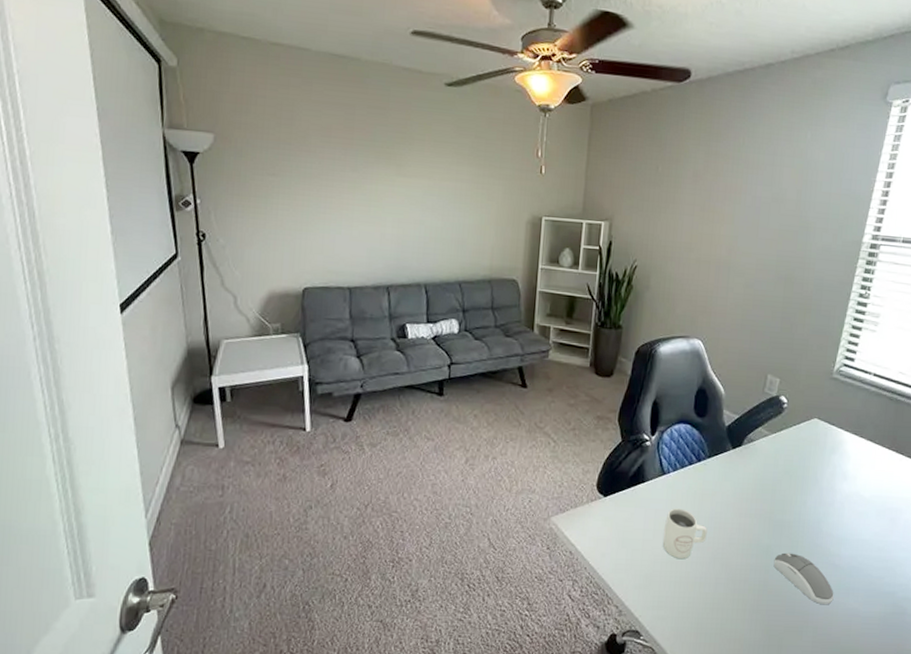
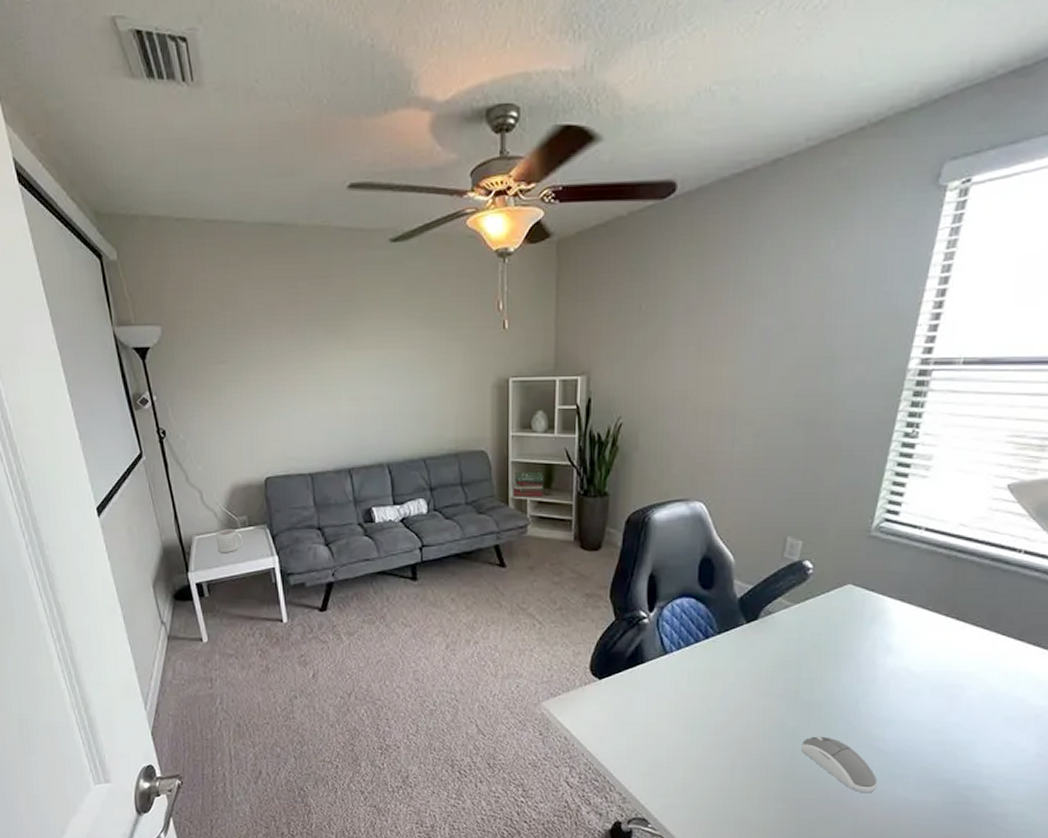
mug: none [245,334,275,359] -> present [215,528,244,554]
books: none [538,301,567,326] -> present [513,471,544,497]
mug: present [663,508,707,560] -> none [668,690,720,745]

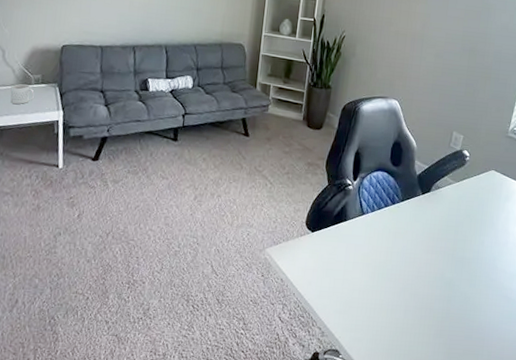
books: present [513,471,544,497] -> none [260,63,285,84]
computer mouse: present [801,736,878,793] -> none [455,285,506,332]

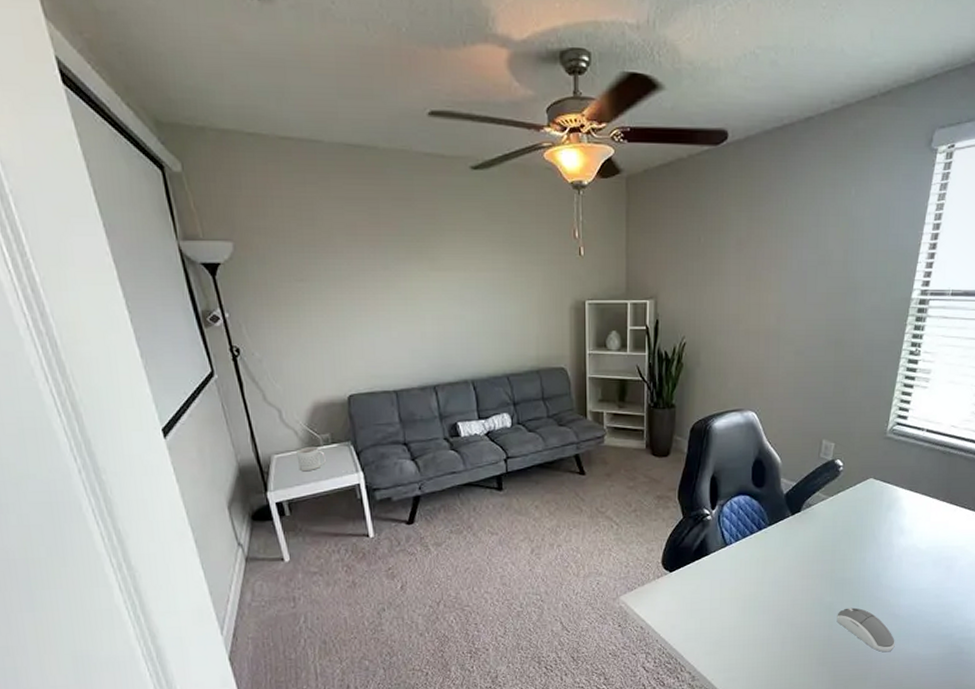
computer mouse: none [455,285,506,332] -> present [837,607,895,652]

